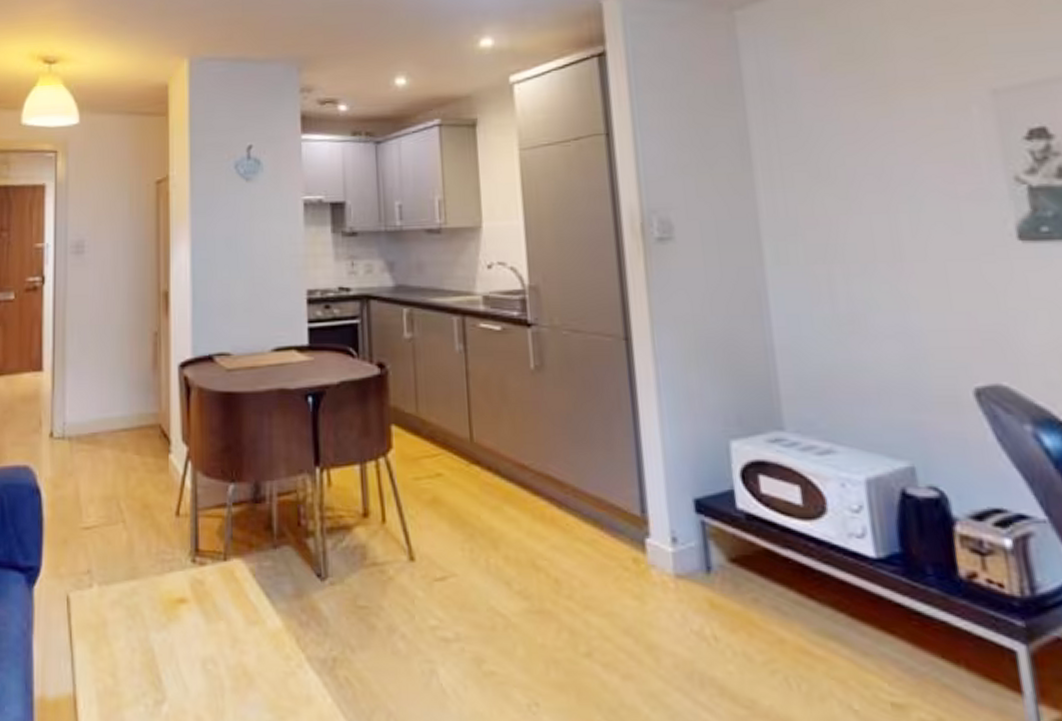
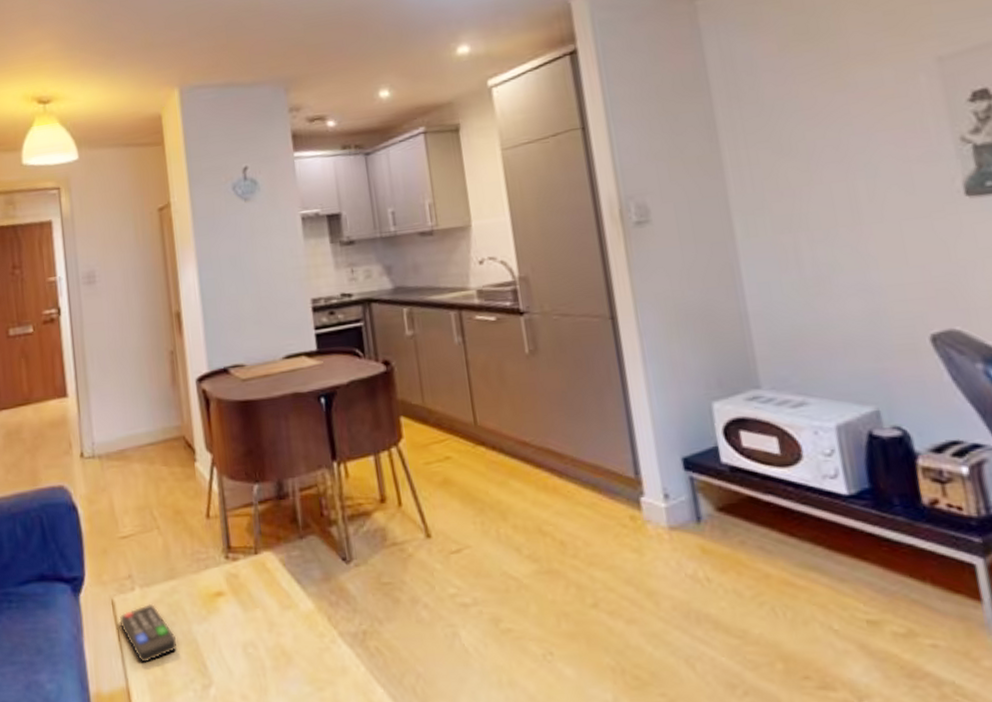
remote control: none [73,604,132,669] -> present [119,604,177,663]

